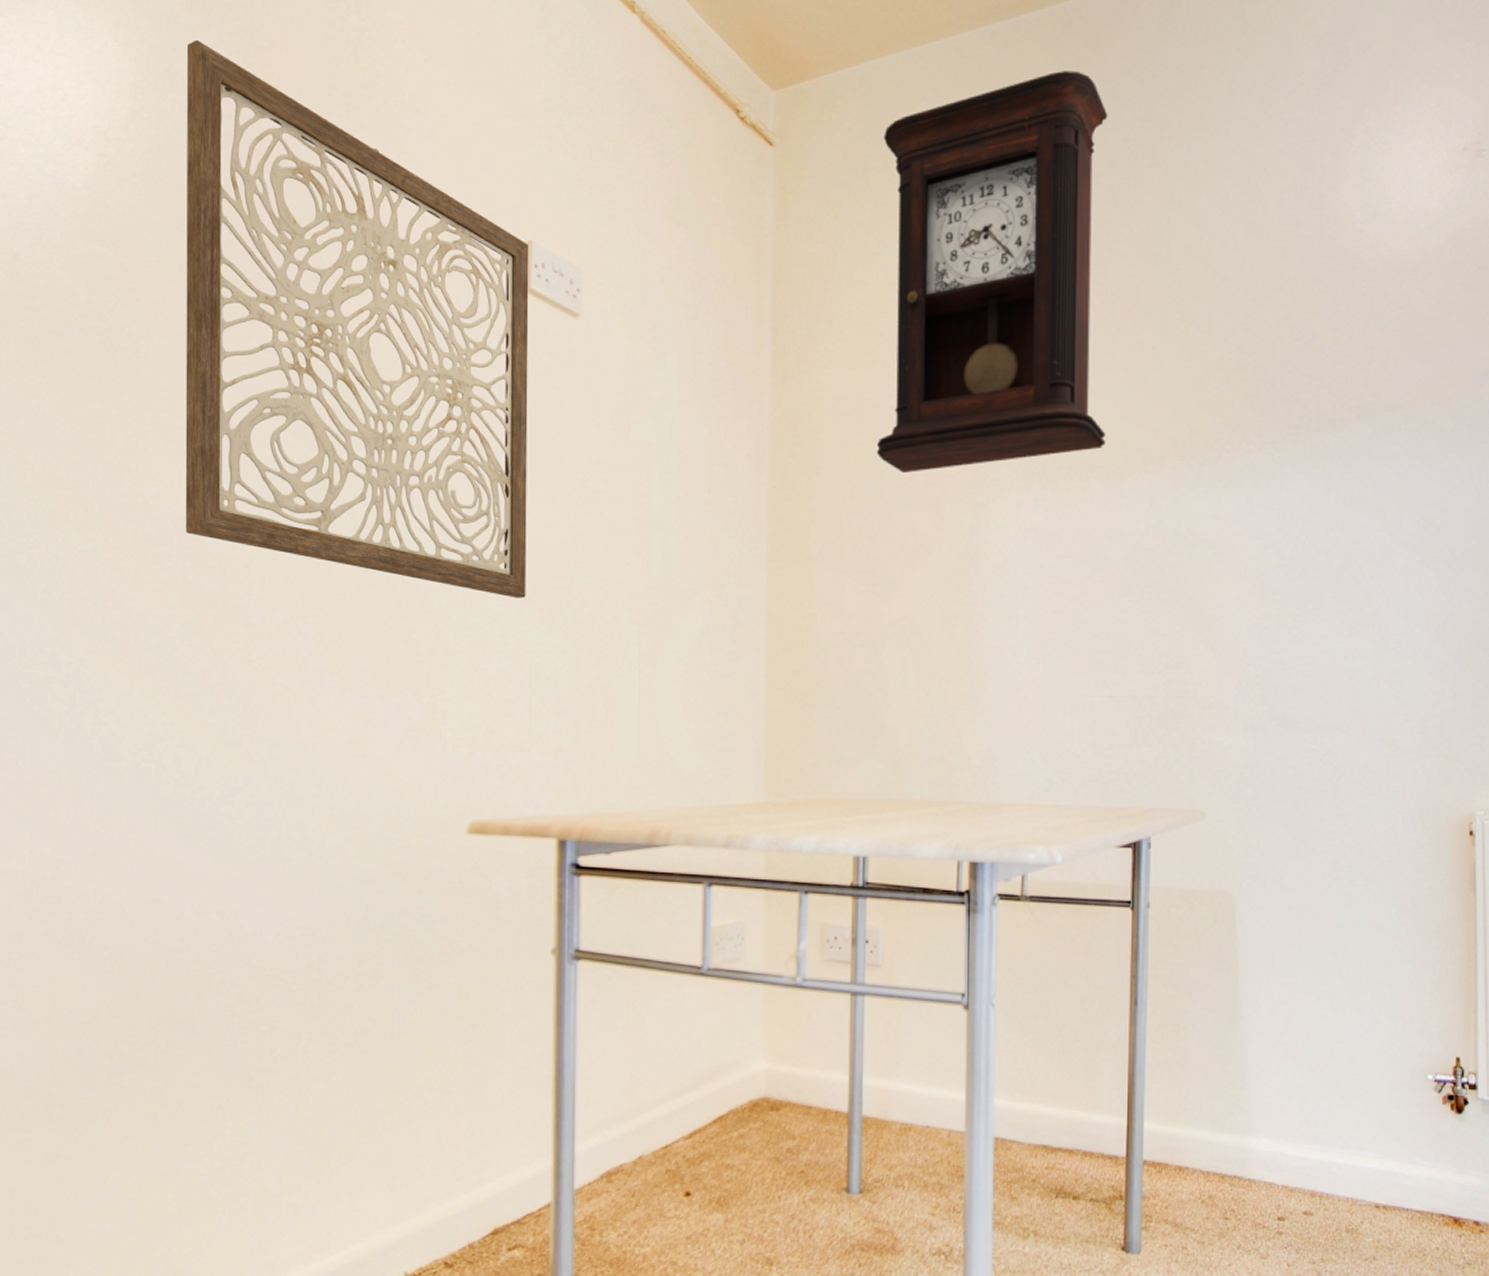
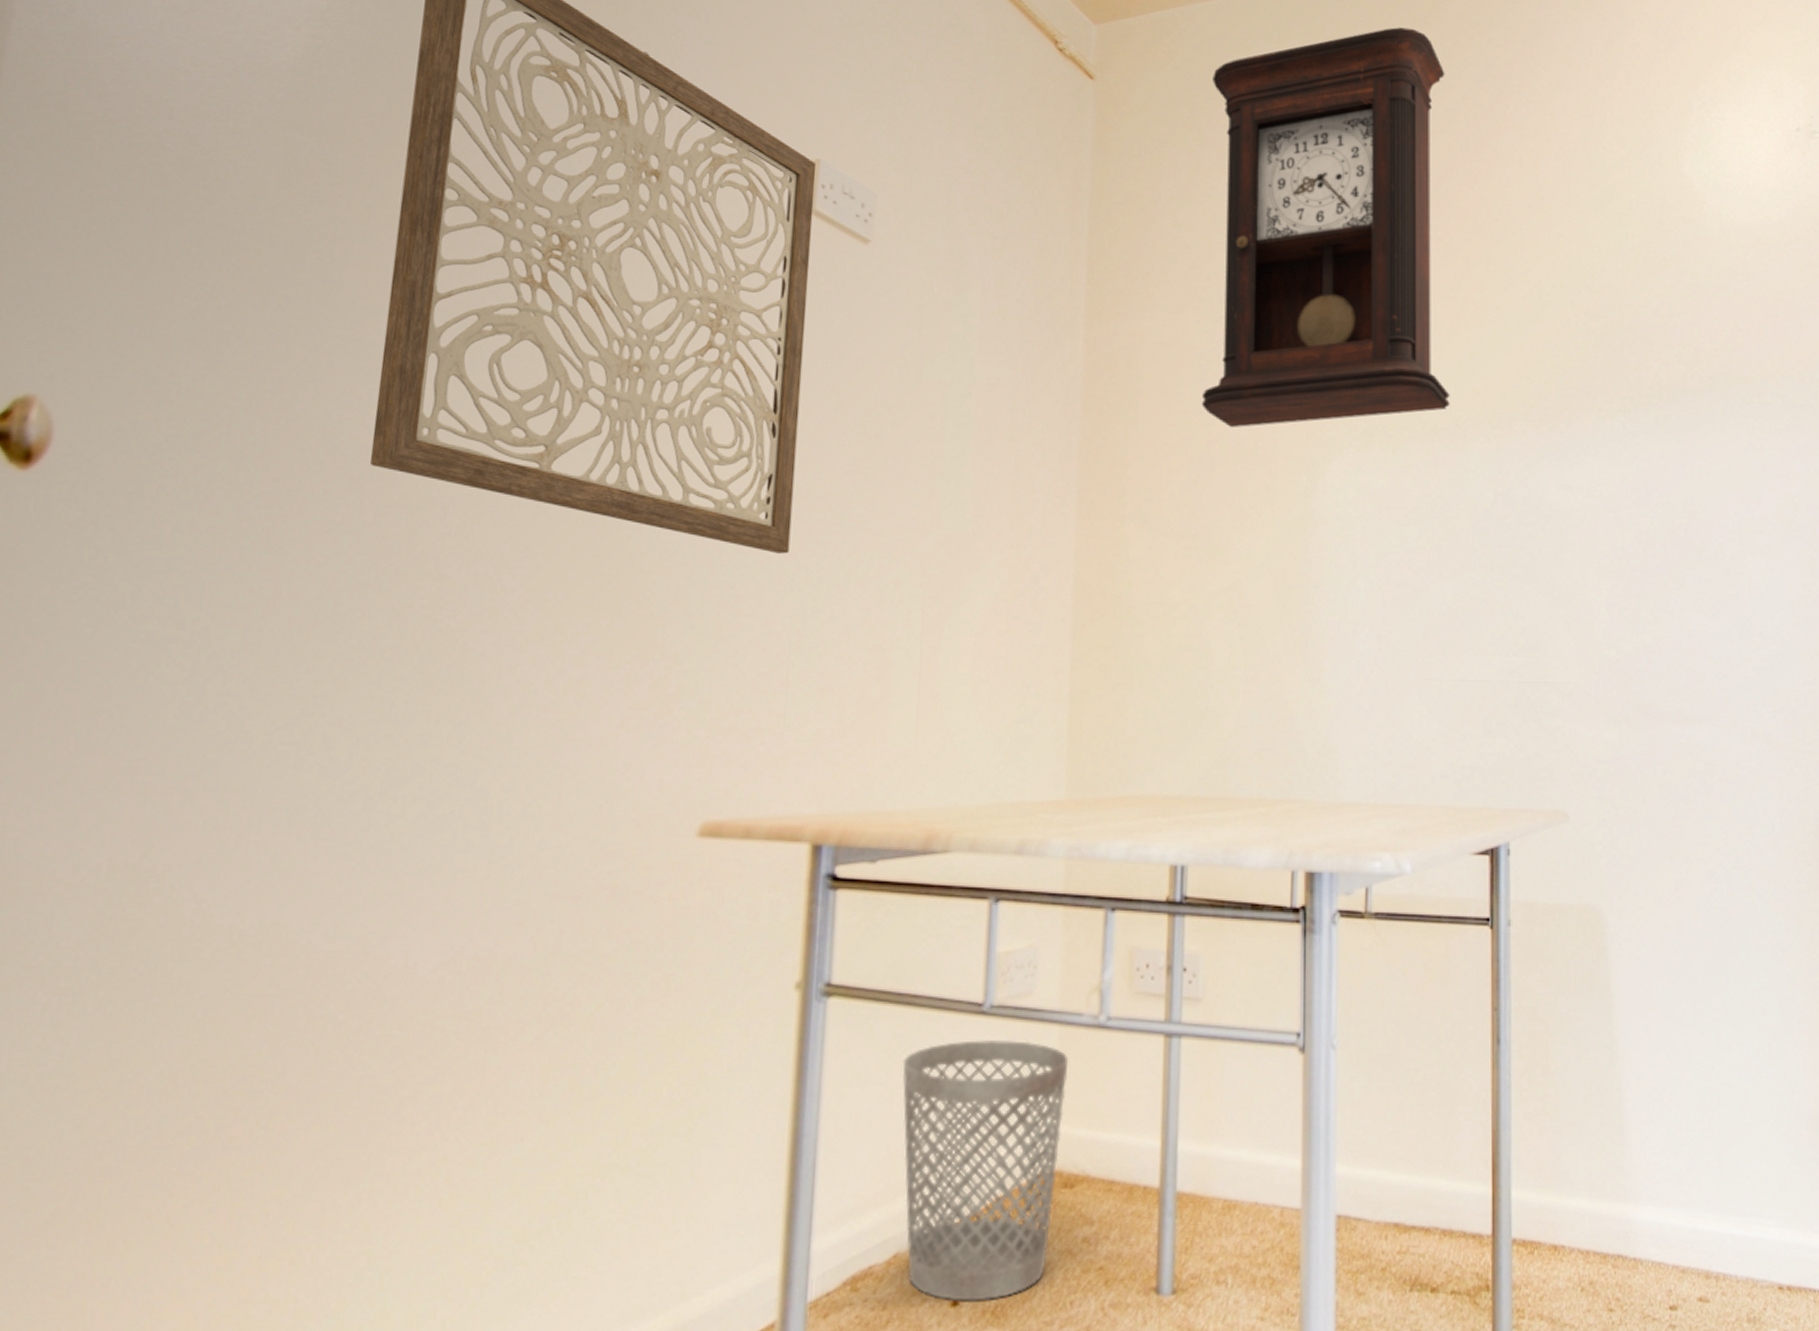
wastebasket: none [639,995,773,1194] -> present [902,1040,1069,1302]

